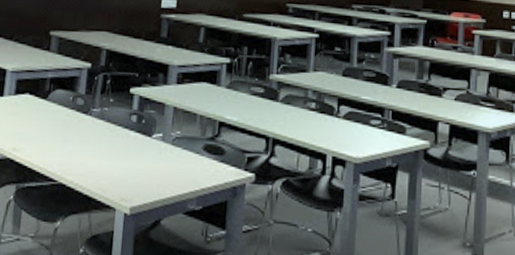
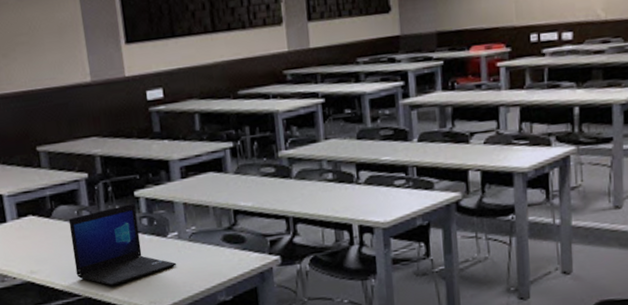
laptop: none [56,98,156,177] -> present [68,202,177,286]

